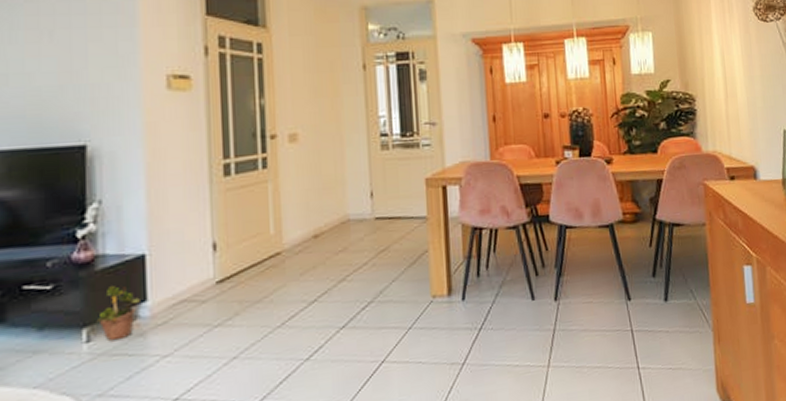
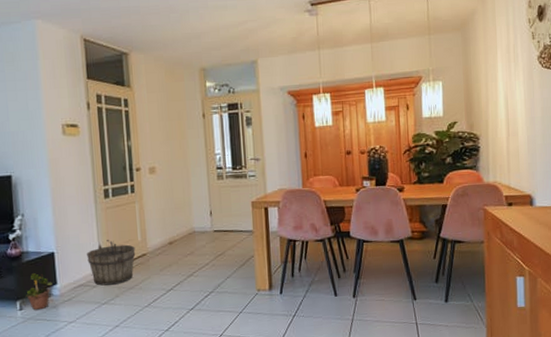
wooden bucket: none [195,234,266,300] -> present [87,240,136,286]

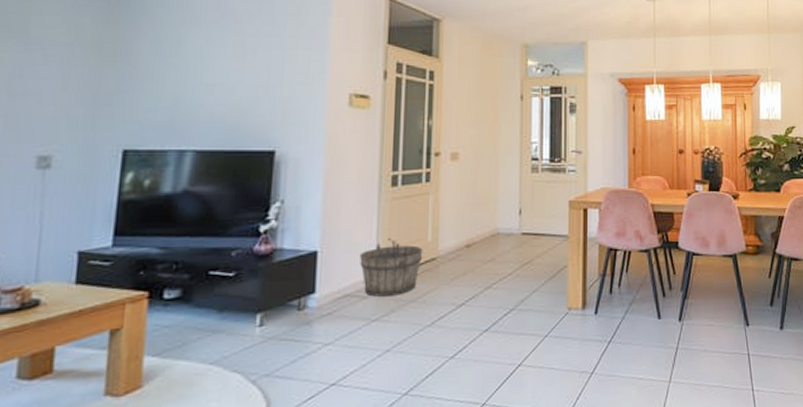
potted plant: present [25,273,53,310] -> none [269,277,309,327]

